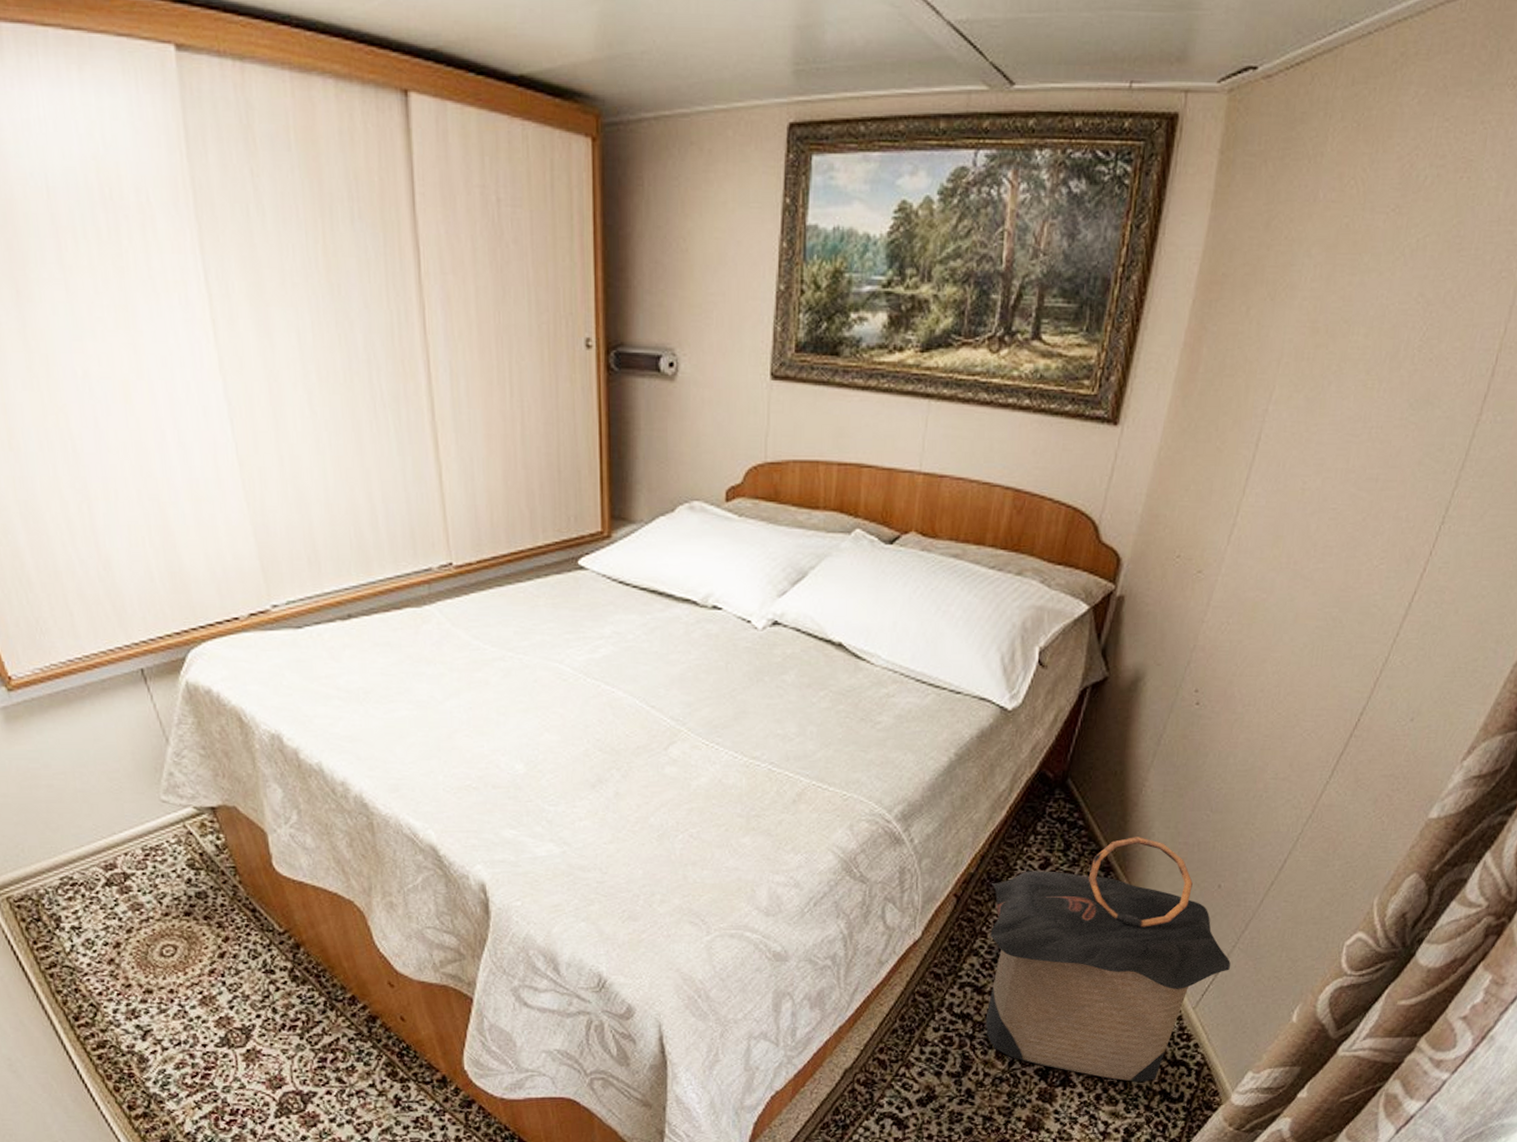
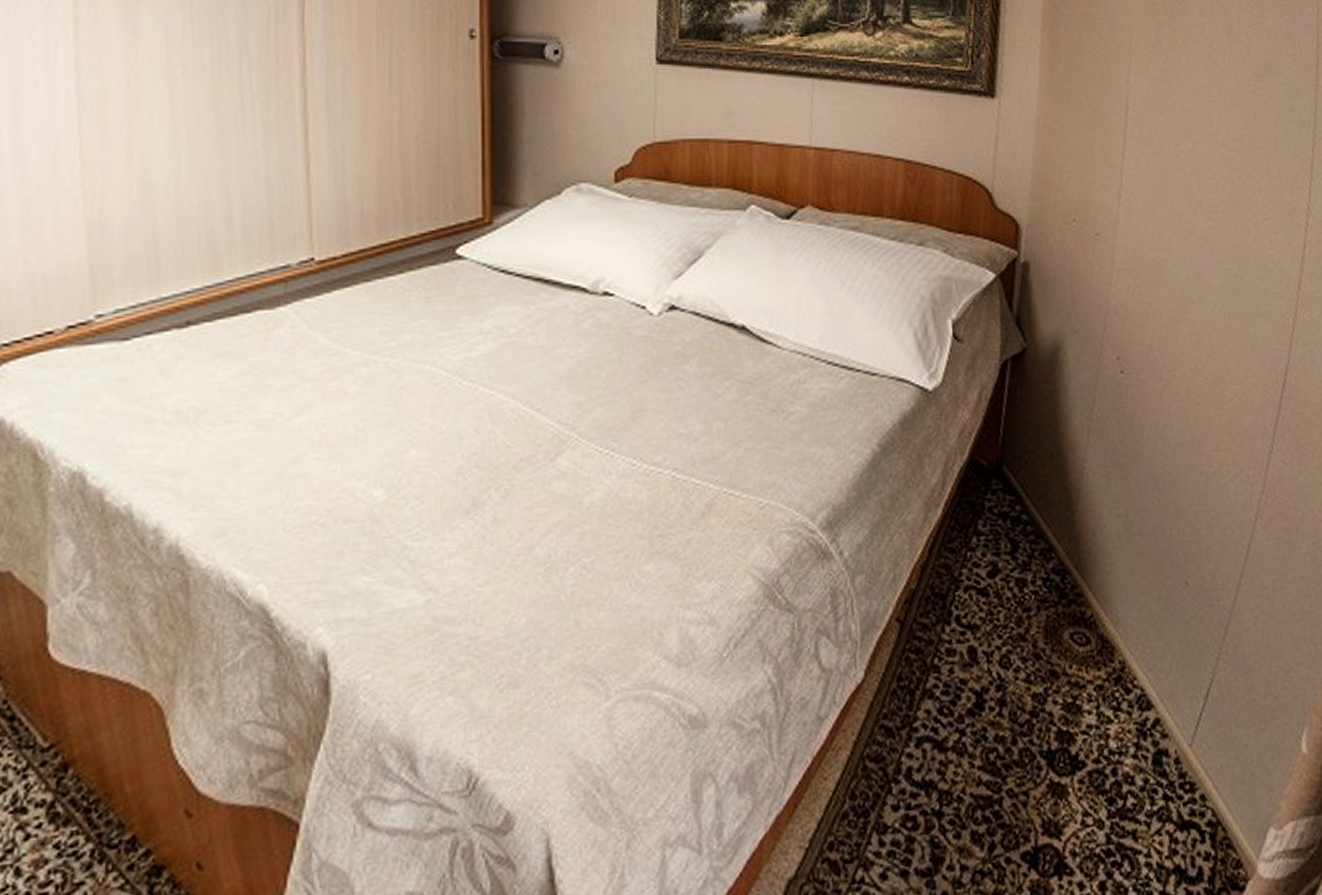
laundry hamper: present [985,837,1231,1083] -> none [936,529,1219,859]

